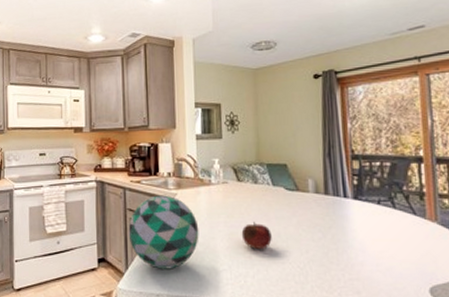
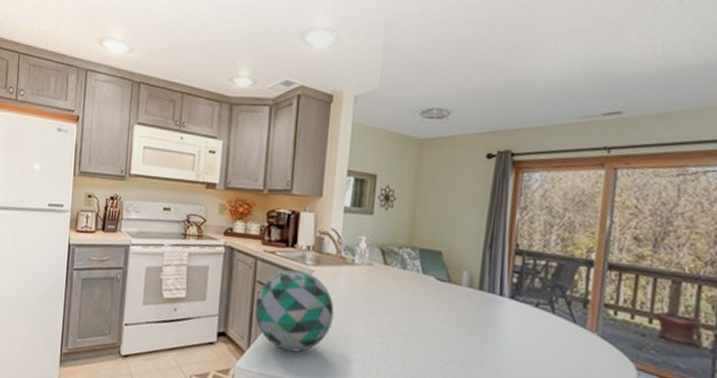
fruit: present [241,222,272,250] -> none [380,311,414,343]

